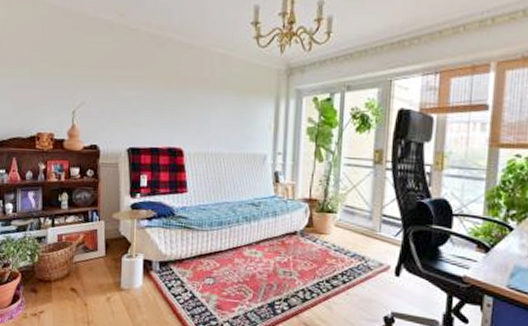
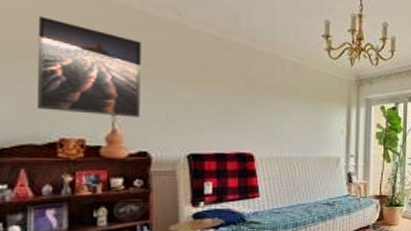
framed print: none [23,29,94,114] -> present [37,15,141,118]

